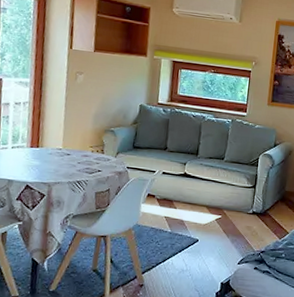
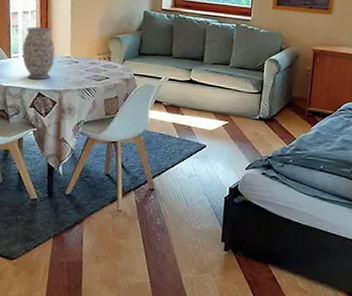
vase: none [11,118,47,172] -> present [22,26,55,80]

